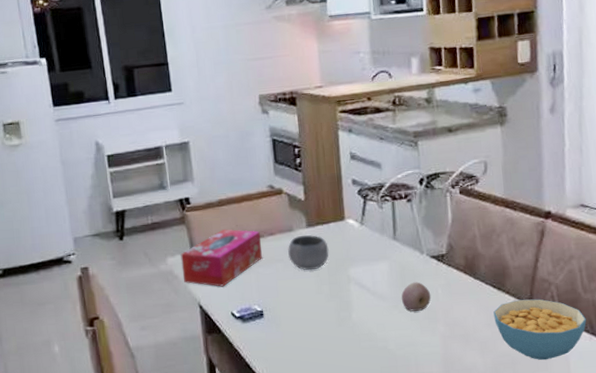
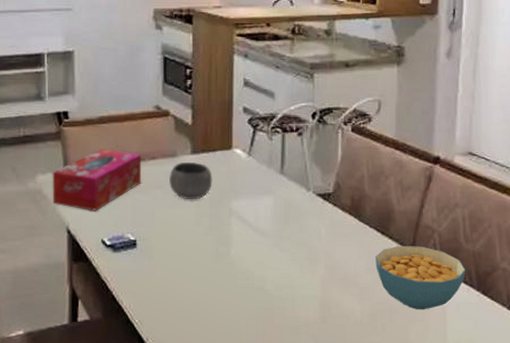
fruit: present [401,282,431,311] -> none [283,220,314,251]

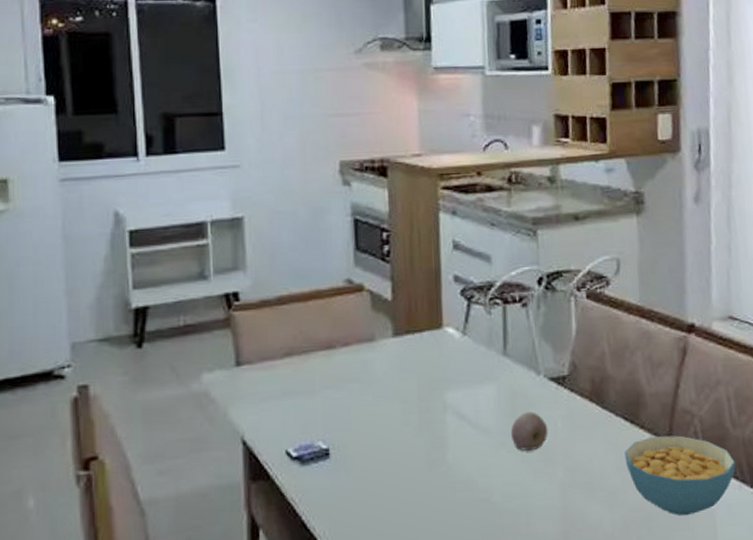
tissue box: present [52,149,141,211] -> none [221,336,332,415]
bowl: present [169,161,213,200] -> none [367,346,421,395]
fruit: none [283,220,314,251] -> present [510,411,549,451]

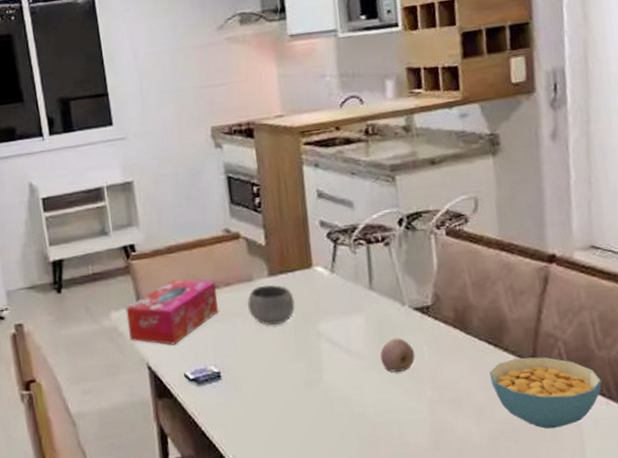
tissue box: none [221,336,332,415] -> present [126,279,218,345]
bowl: none [367,346,421,395] -> present [247,285,295,326]

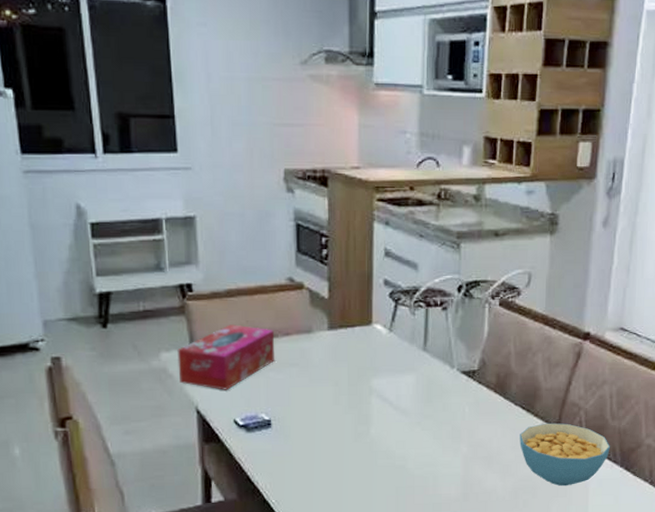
bowl: present [247,285,295,326] -> none [305,338,351,378]
fruit: present [380,338,416,372] -> none [425,398,457,429]

